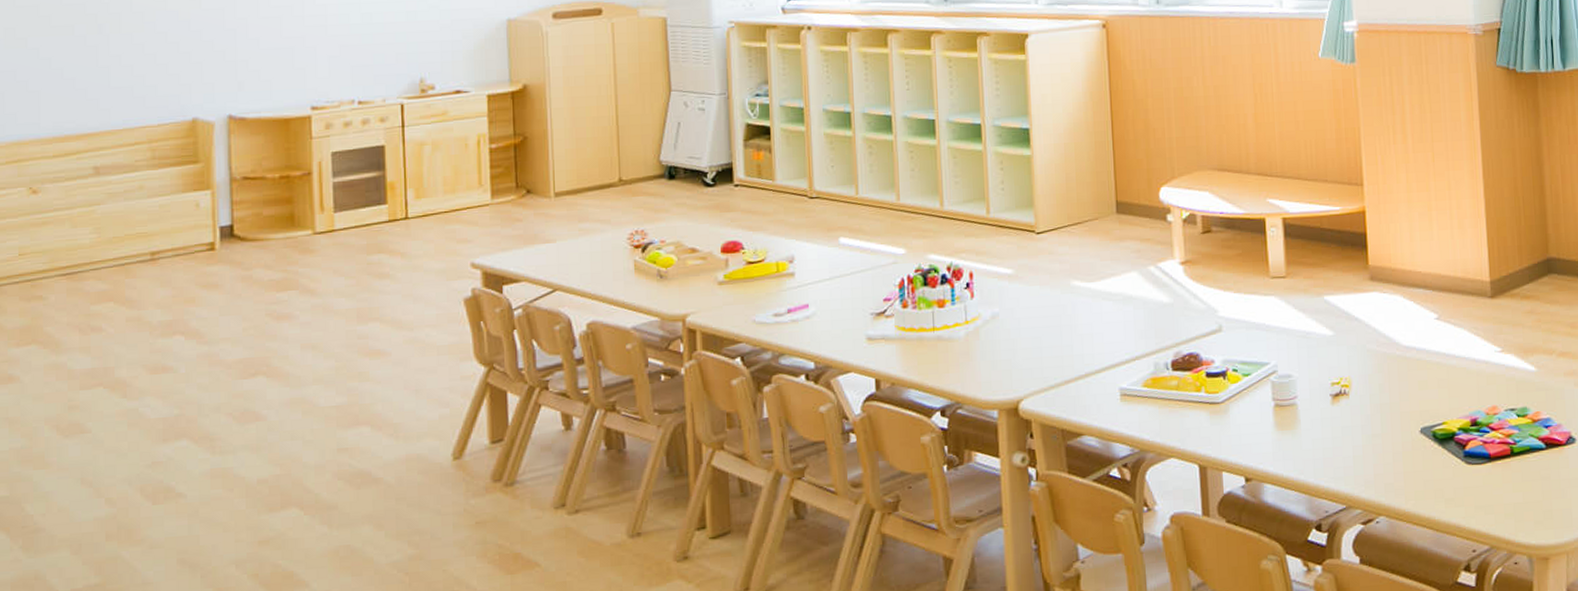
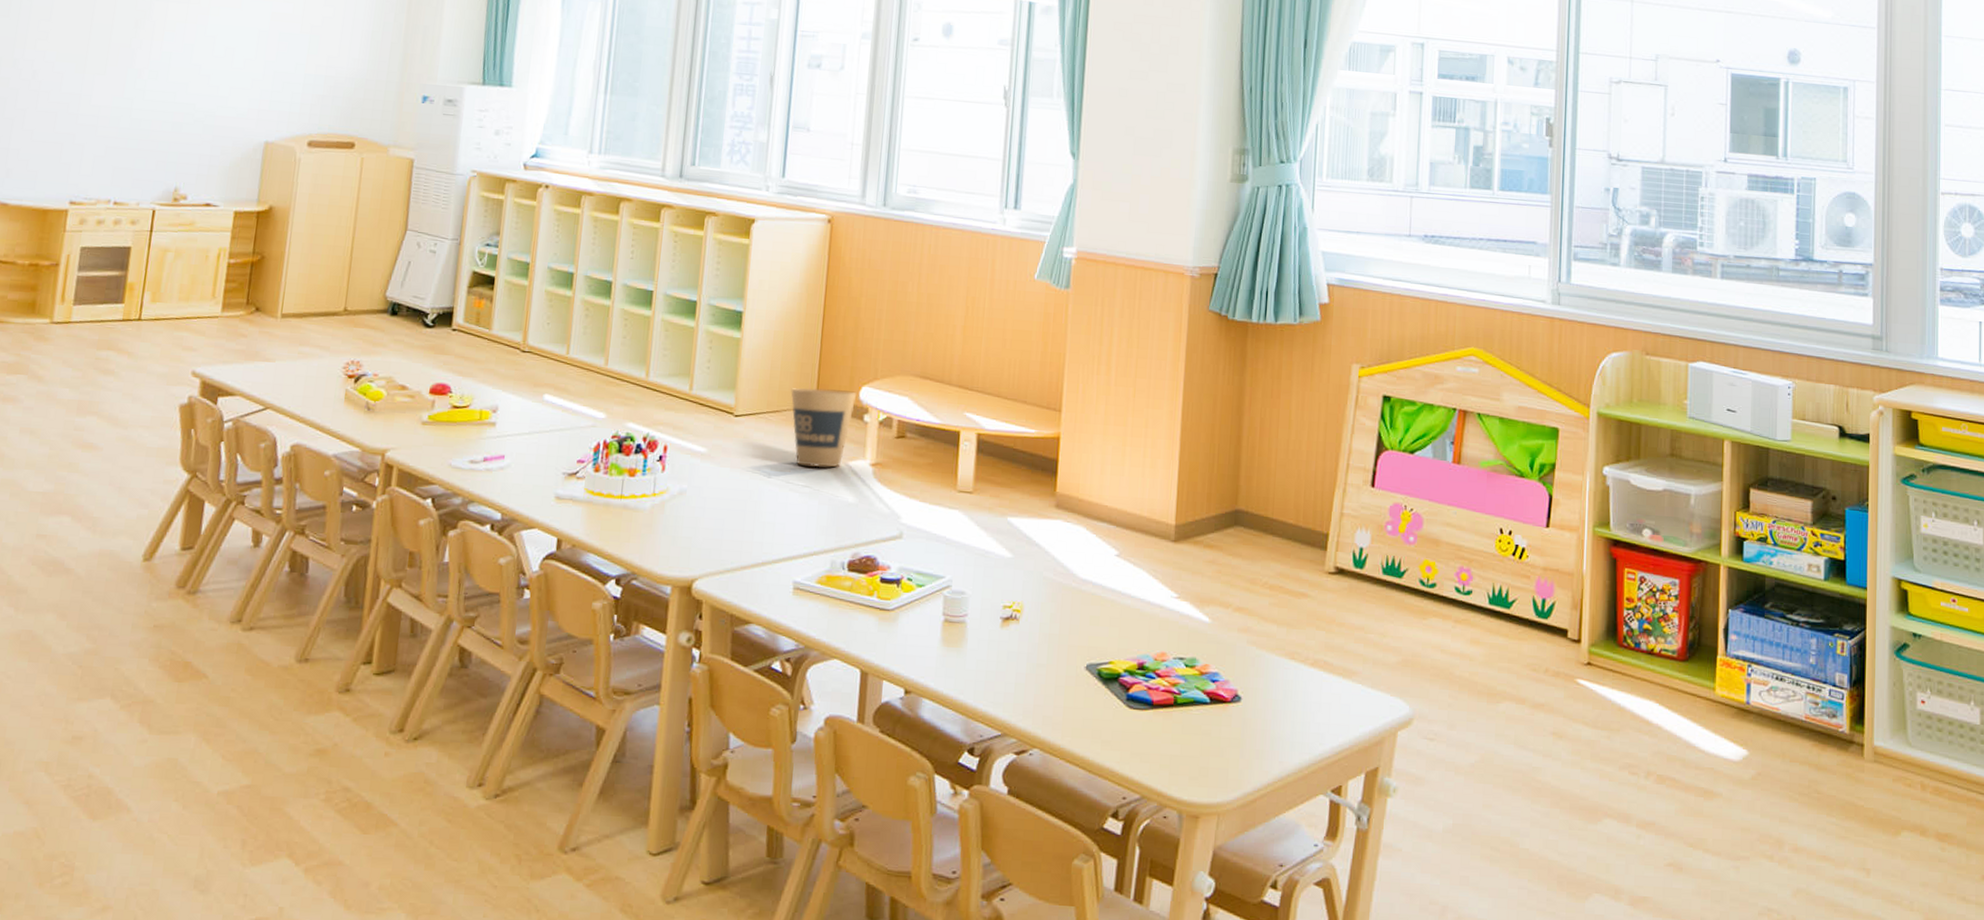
trash can: none [1089,193,1157,274] -> present [791,388,857,468]

